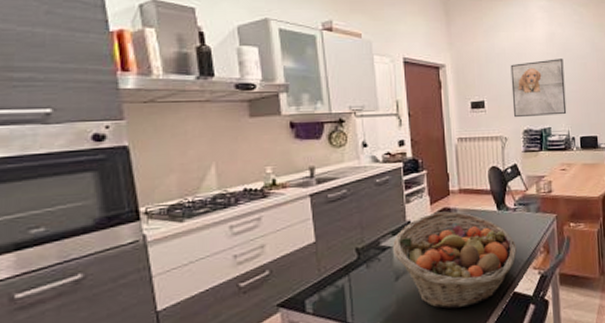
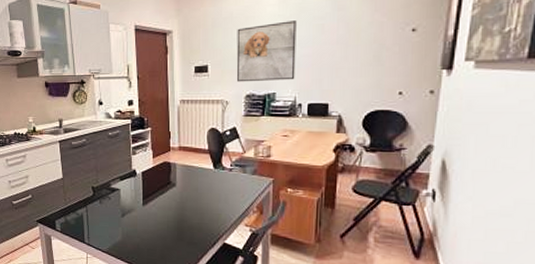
fruit basket: present [393,211,517,309] -> none [121,165,230,248]

